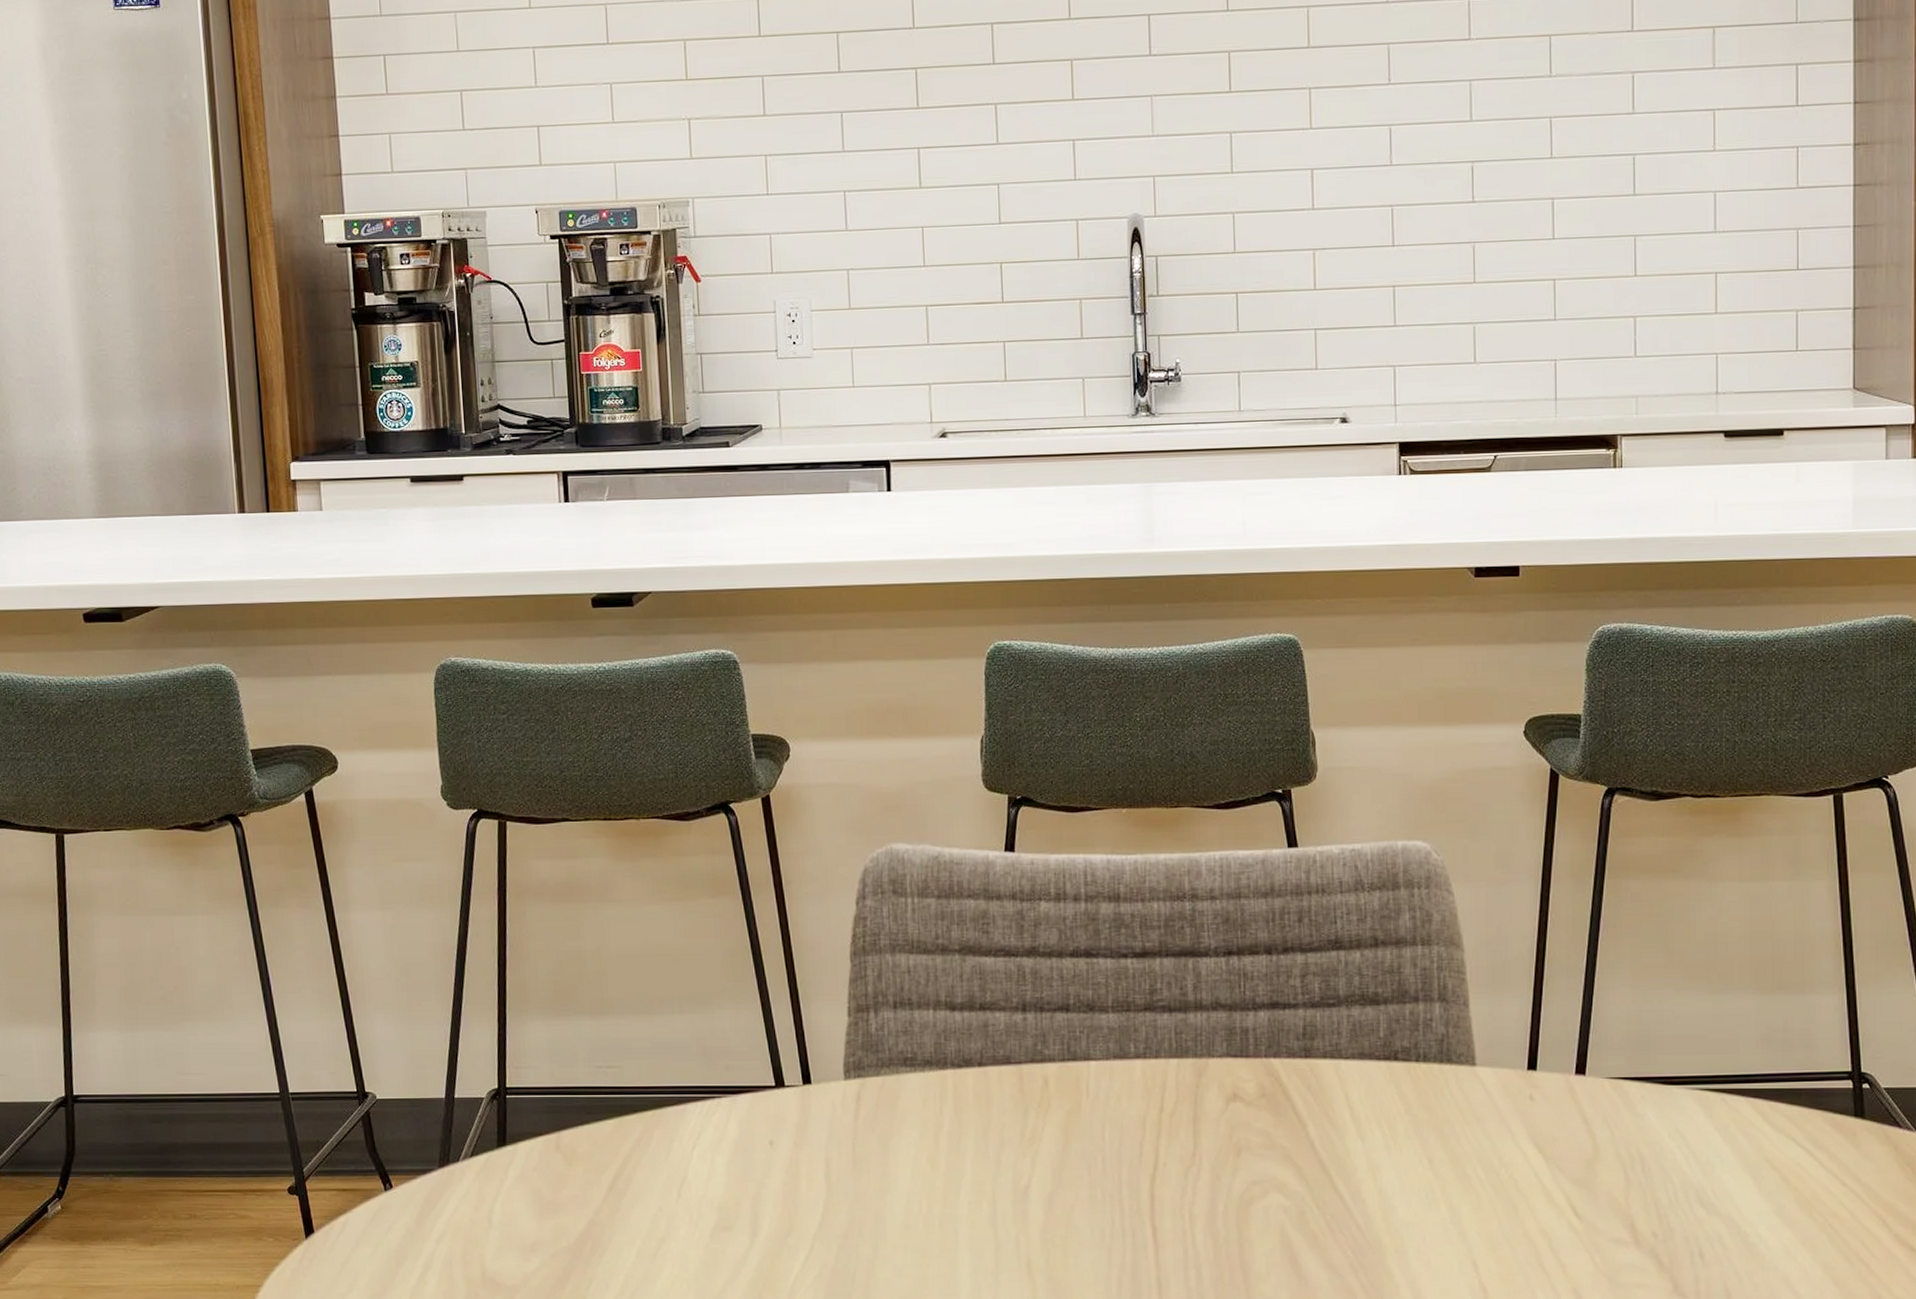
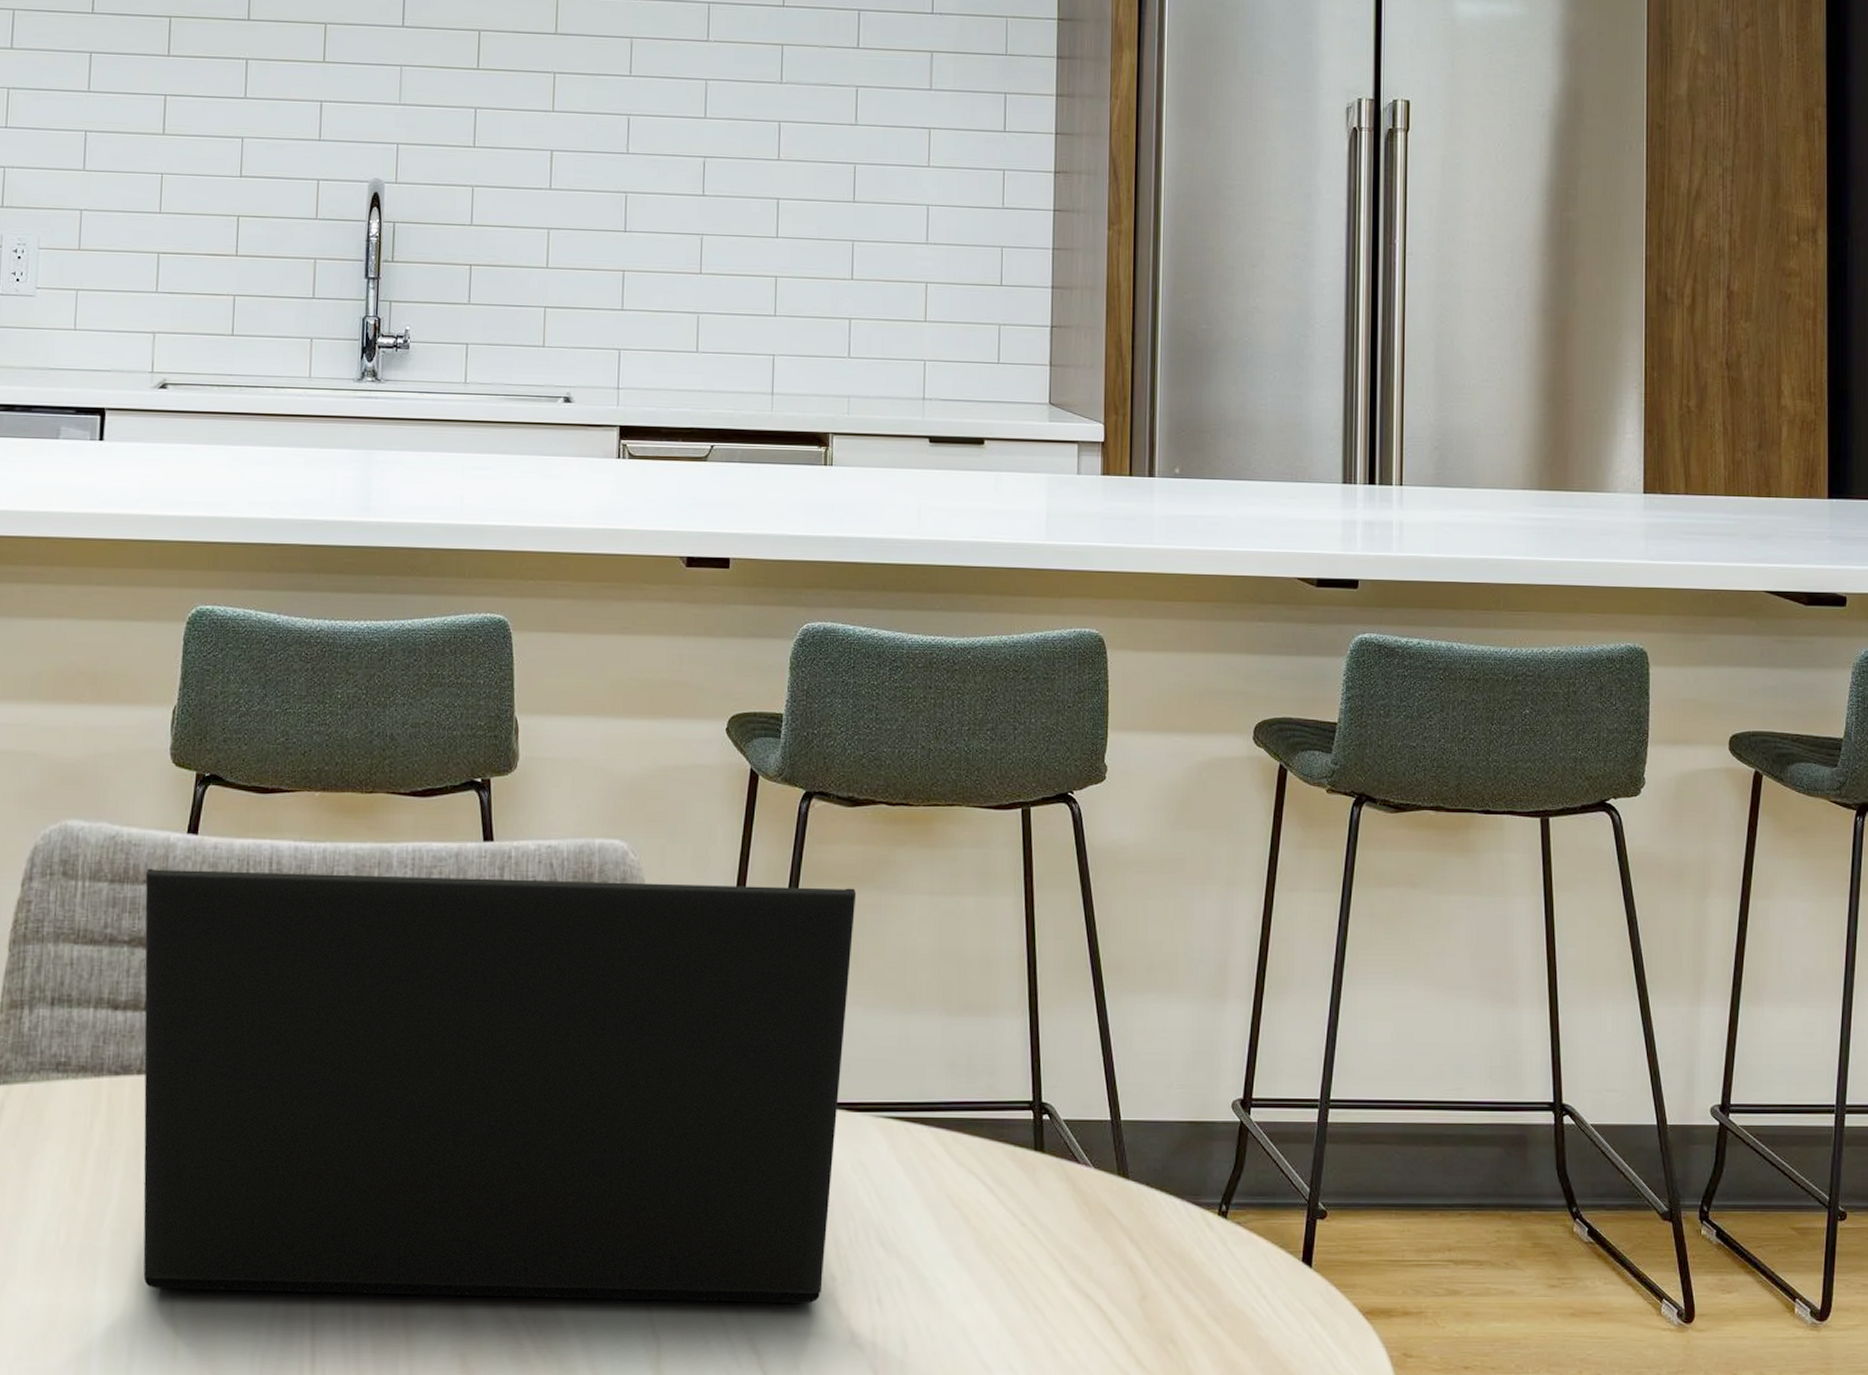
laptop: none [969,877,1664,1258] -> present [143,868,857,1303]

